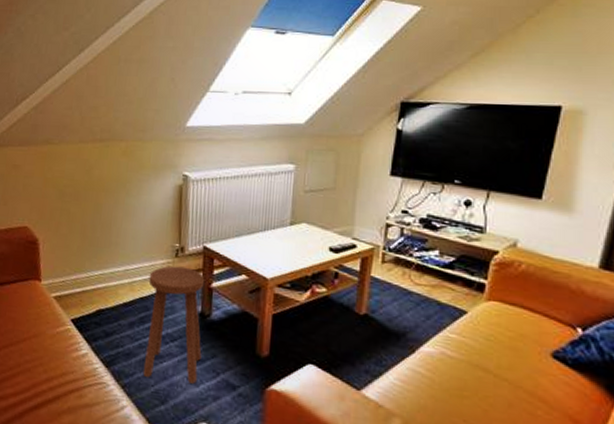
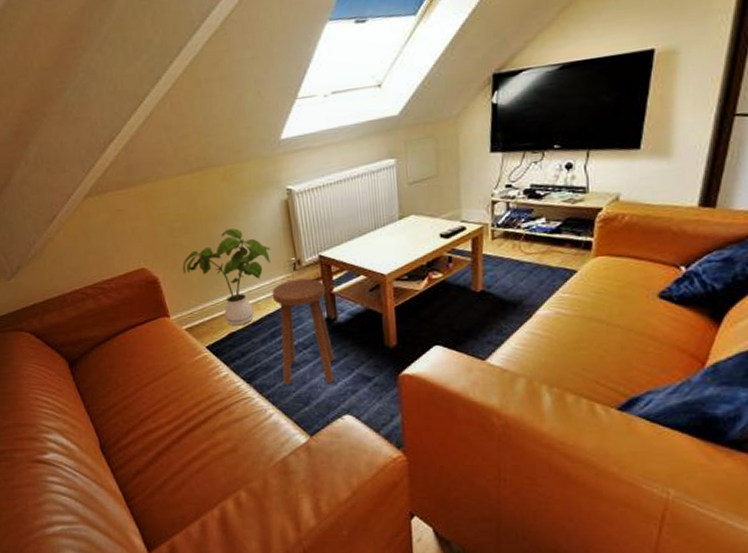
house plant: none [64,203,156,304] -> present [182,228,271,326]

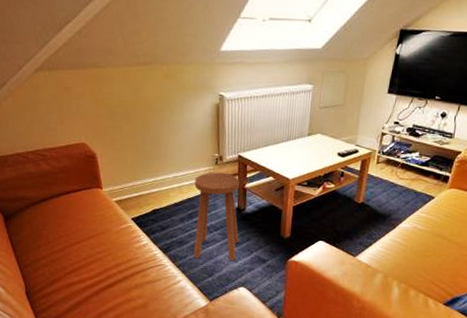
house plant: present [182,228,271,326] -> none [119,121,199,205]

